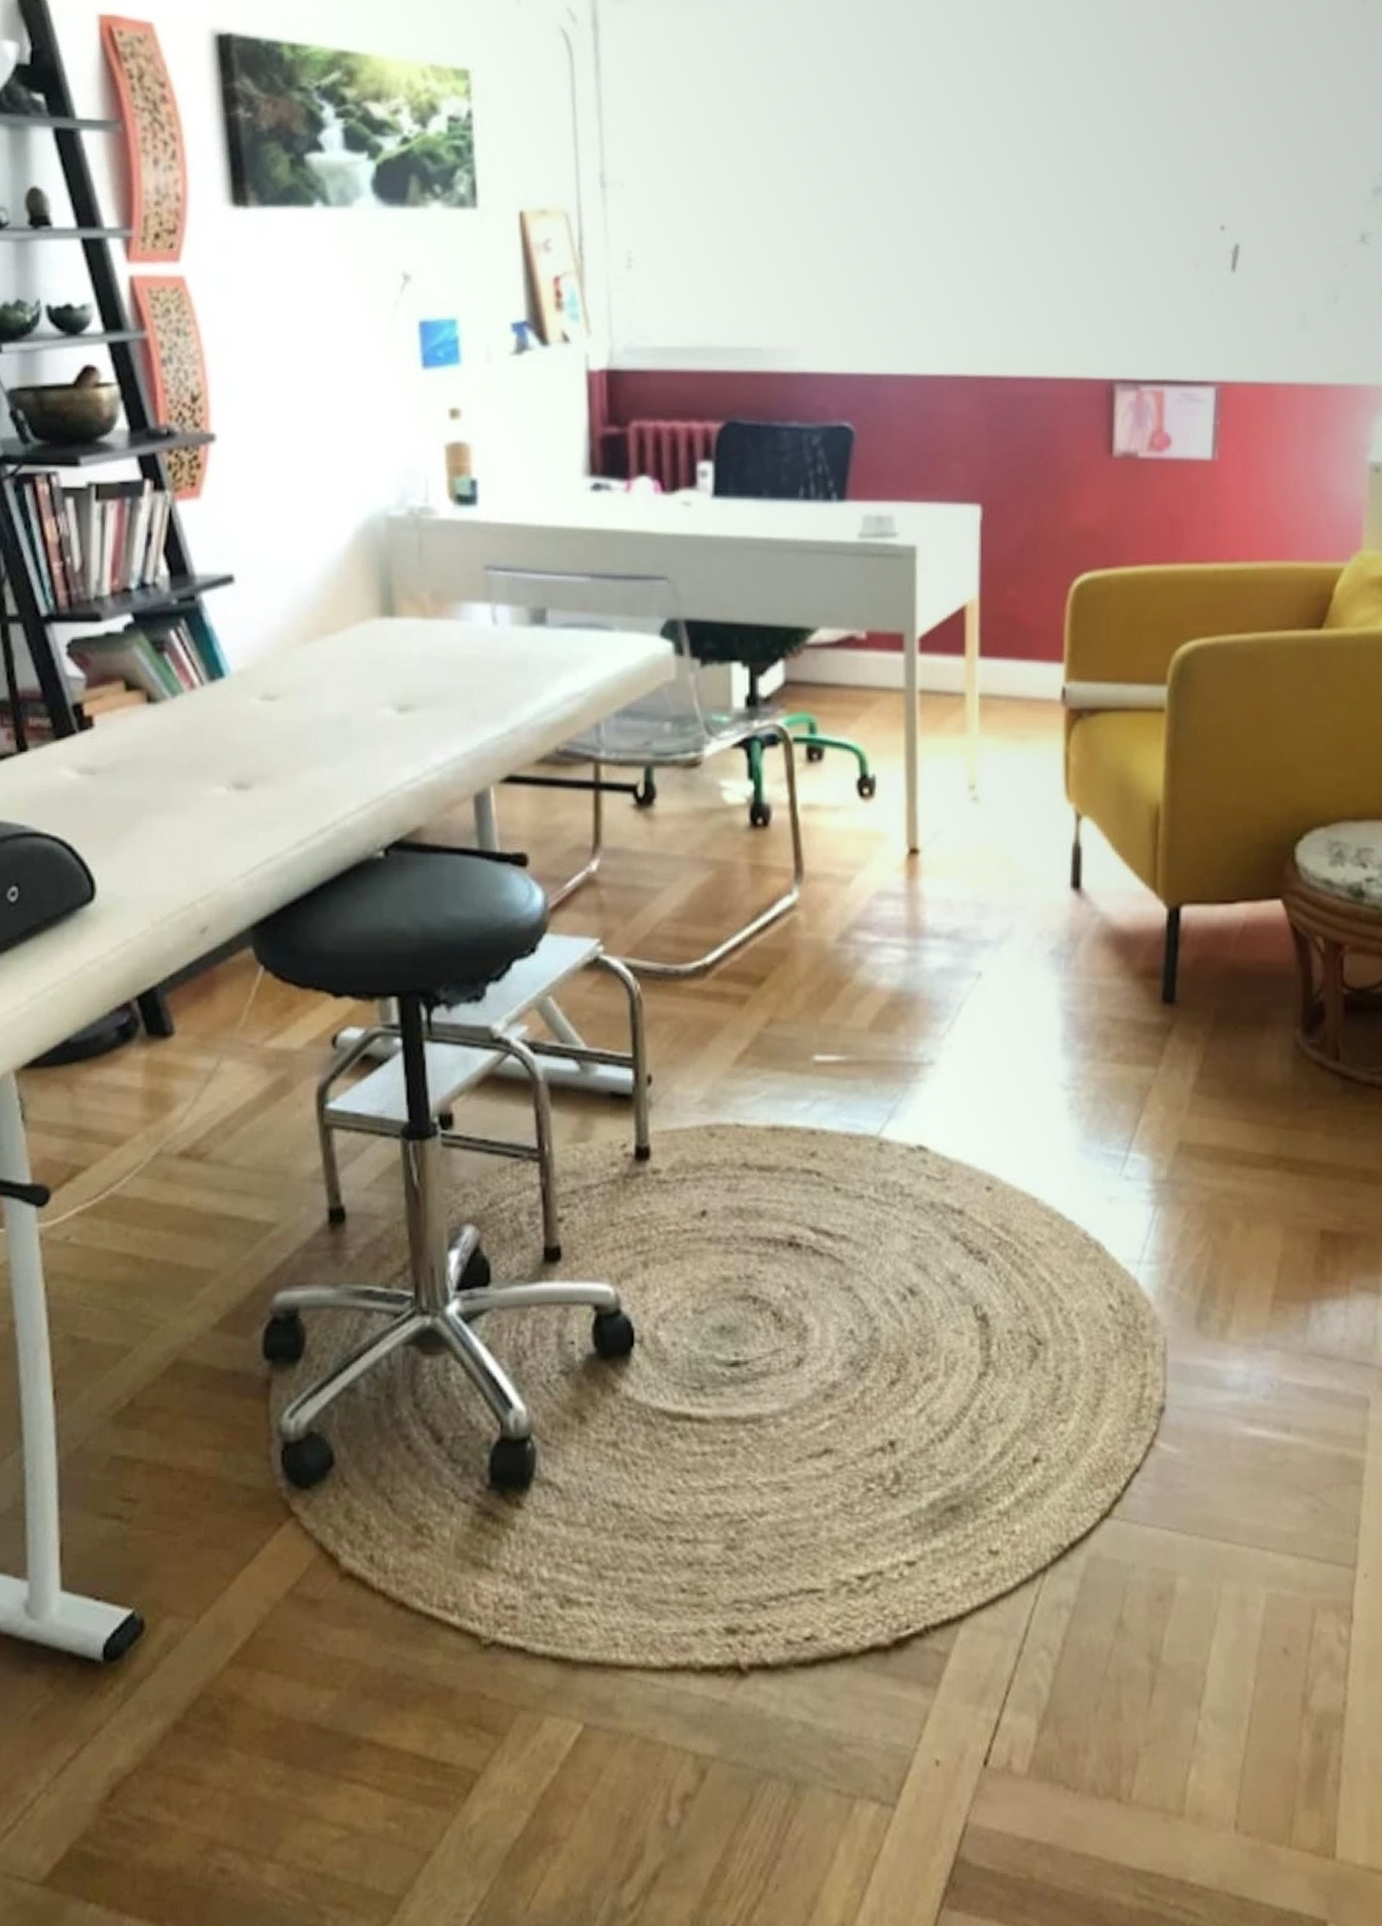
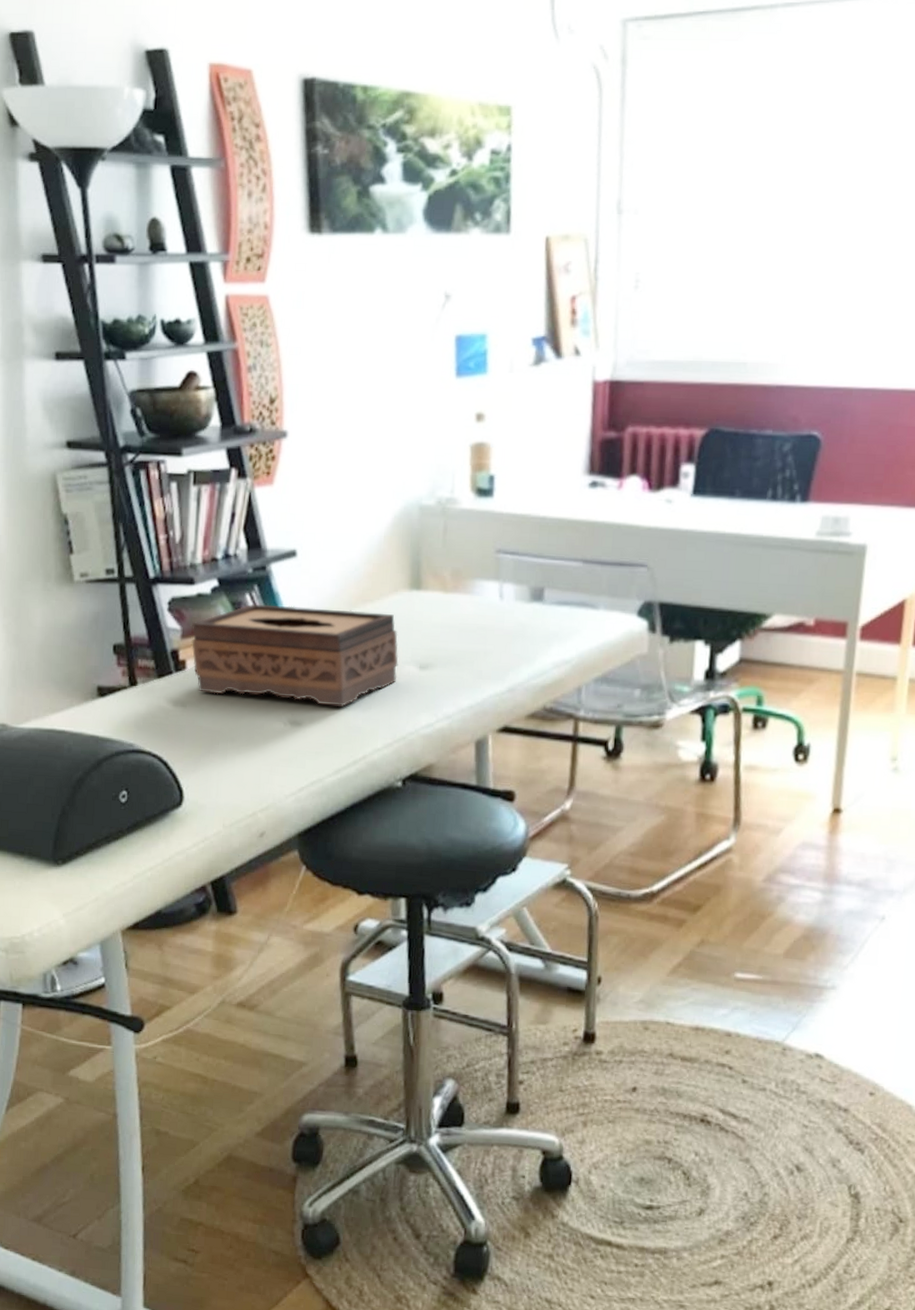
tissue box: none [99,642,371,763] -> present [191,603,399,707]

